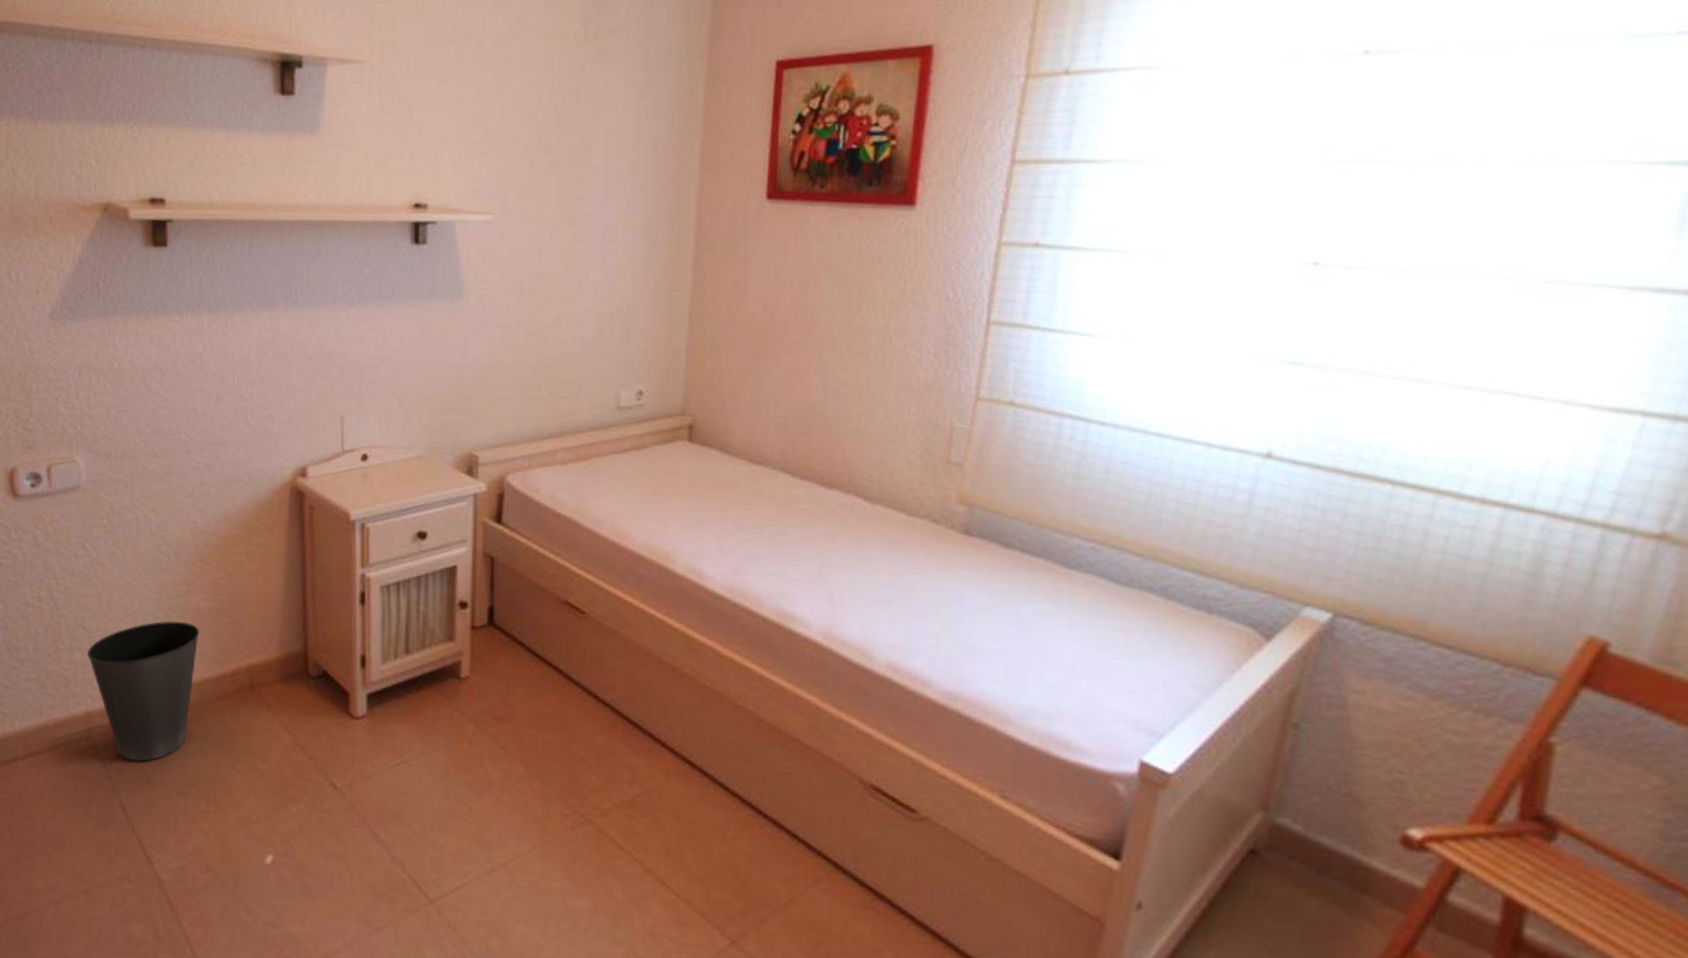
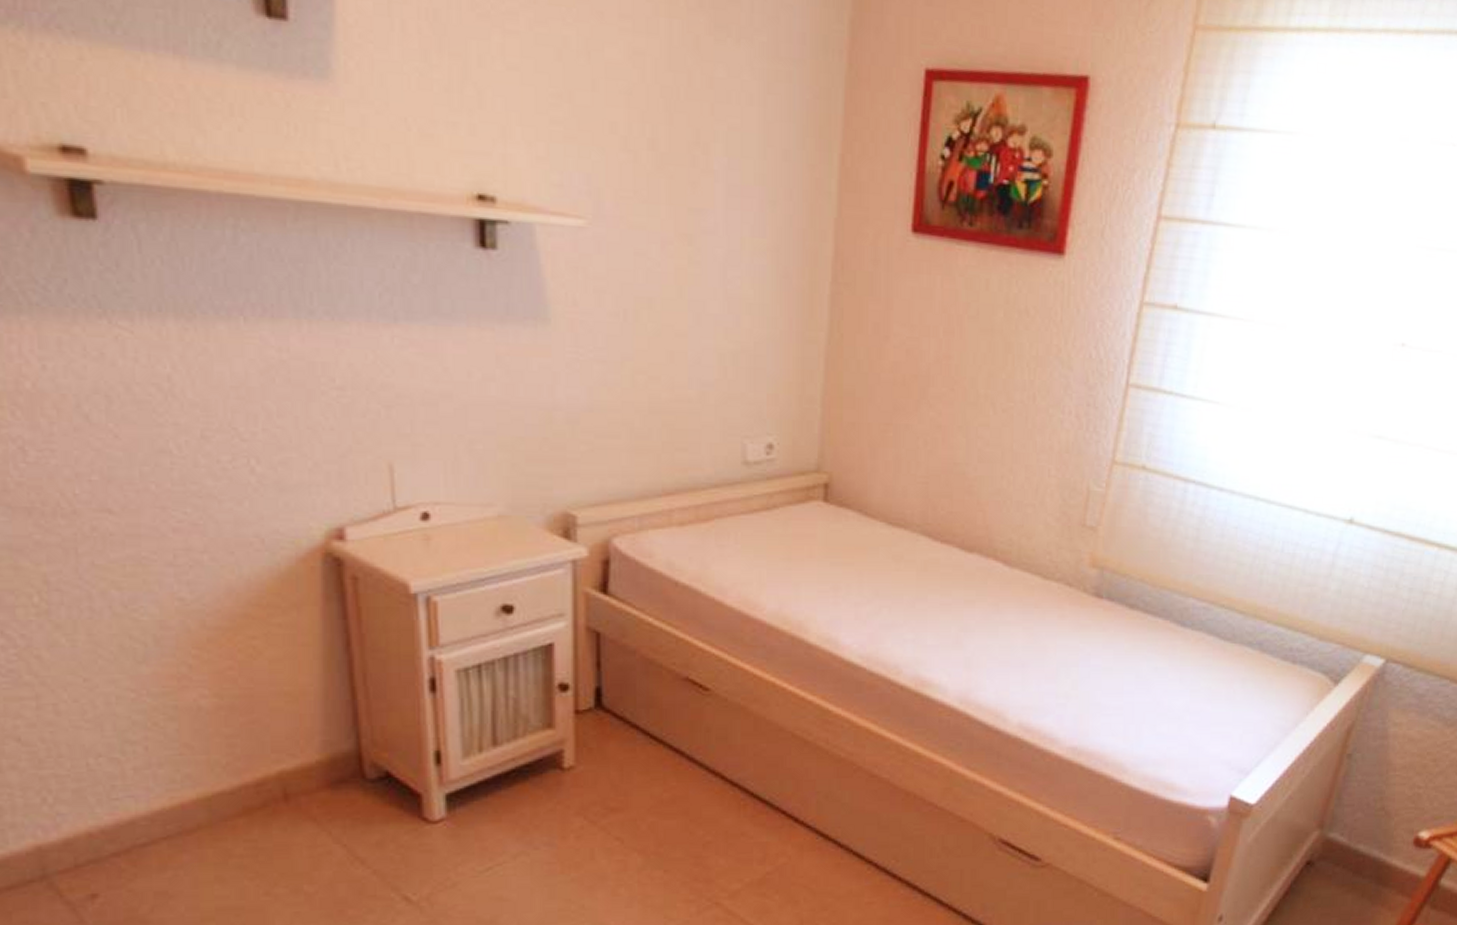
waste basket: present [87,621,200,762] -> none [28,724,204,900]

